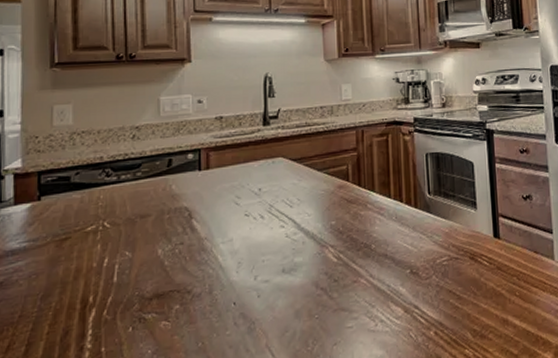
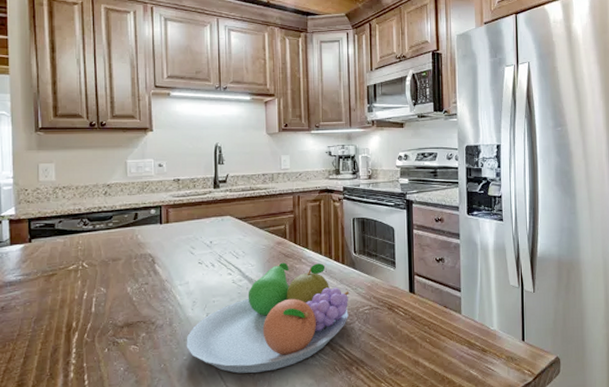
fruit bowl: none [229,208,424,349] -> present [186,262,349,374]

